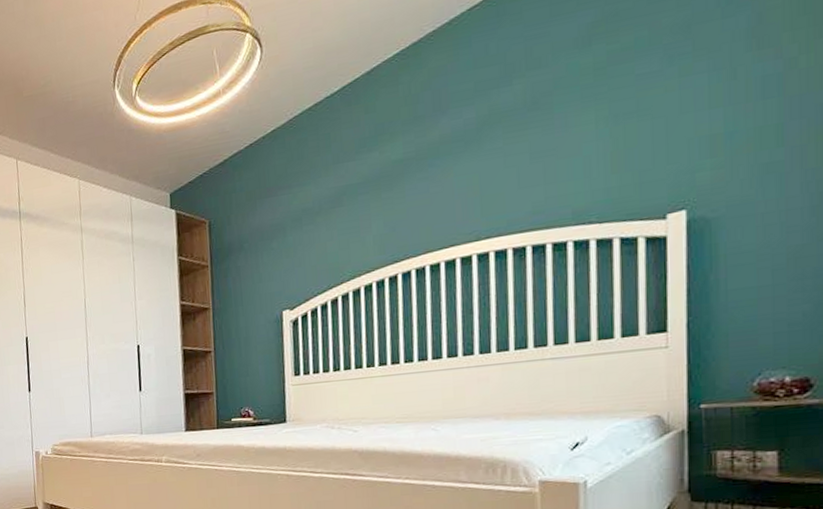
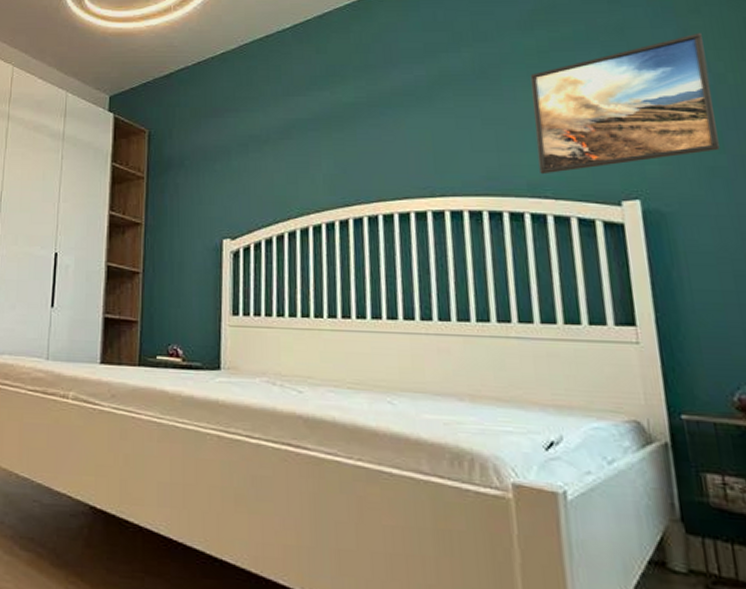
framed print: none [584,13,780,201] -> present [530,32,720,175]

